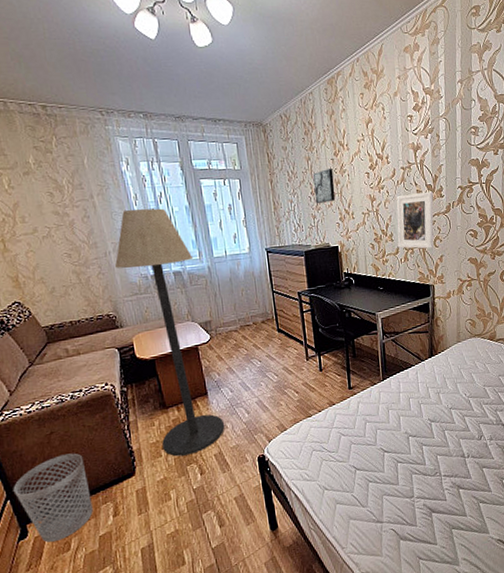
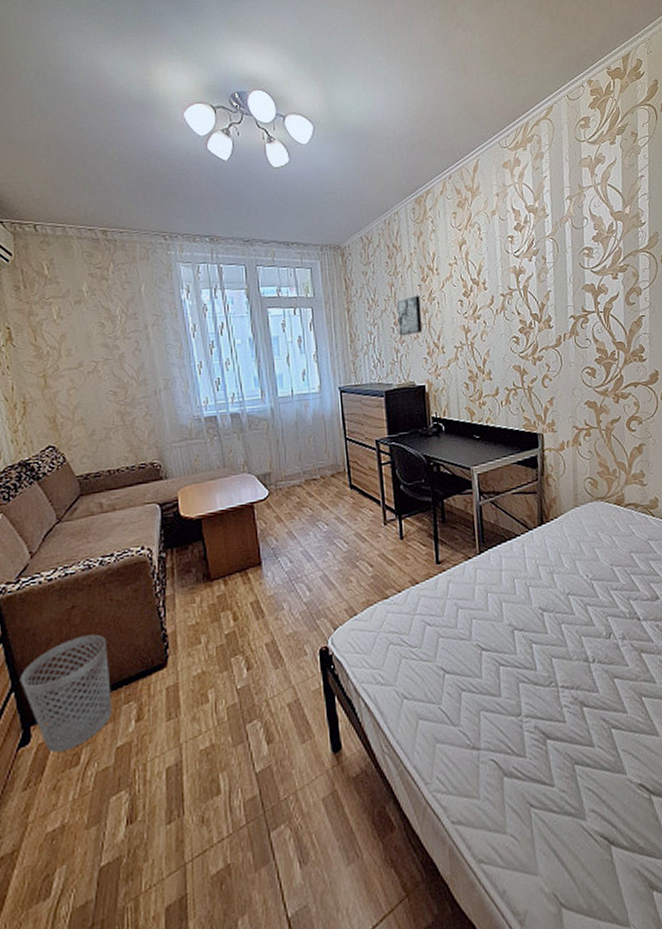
floor lamp: present [114,208,225,457] -> none [164,340,281,645]
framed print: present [396,191,434,249] -> none [495,321,542,390]

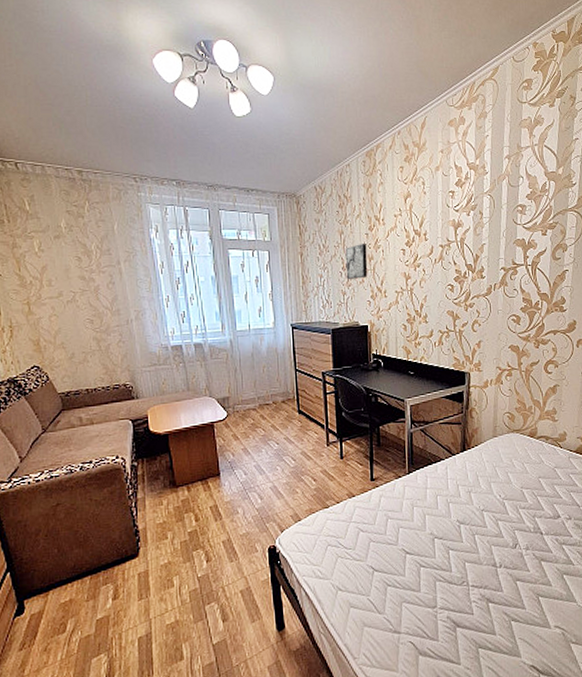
wastebasket: present [20,634,112,752] -> none [14,527,92,621]

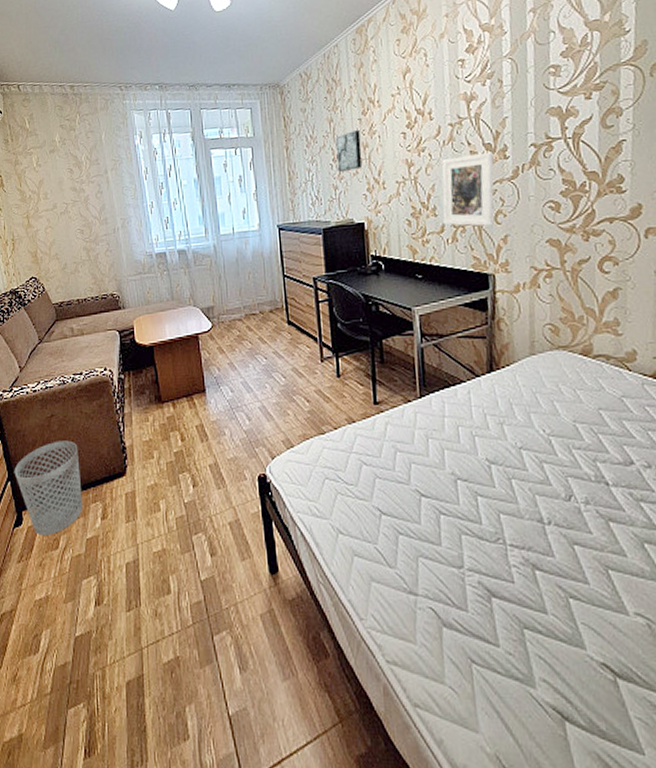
wastebasket: none [14,527,92,621] -> present [14,440,83,535]
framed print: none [432,271,474,333] -> present [442,151,495,226]

